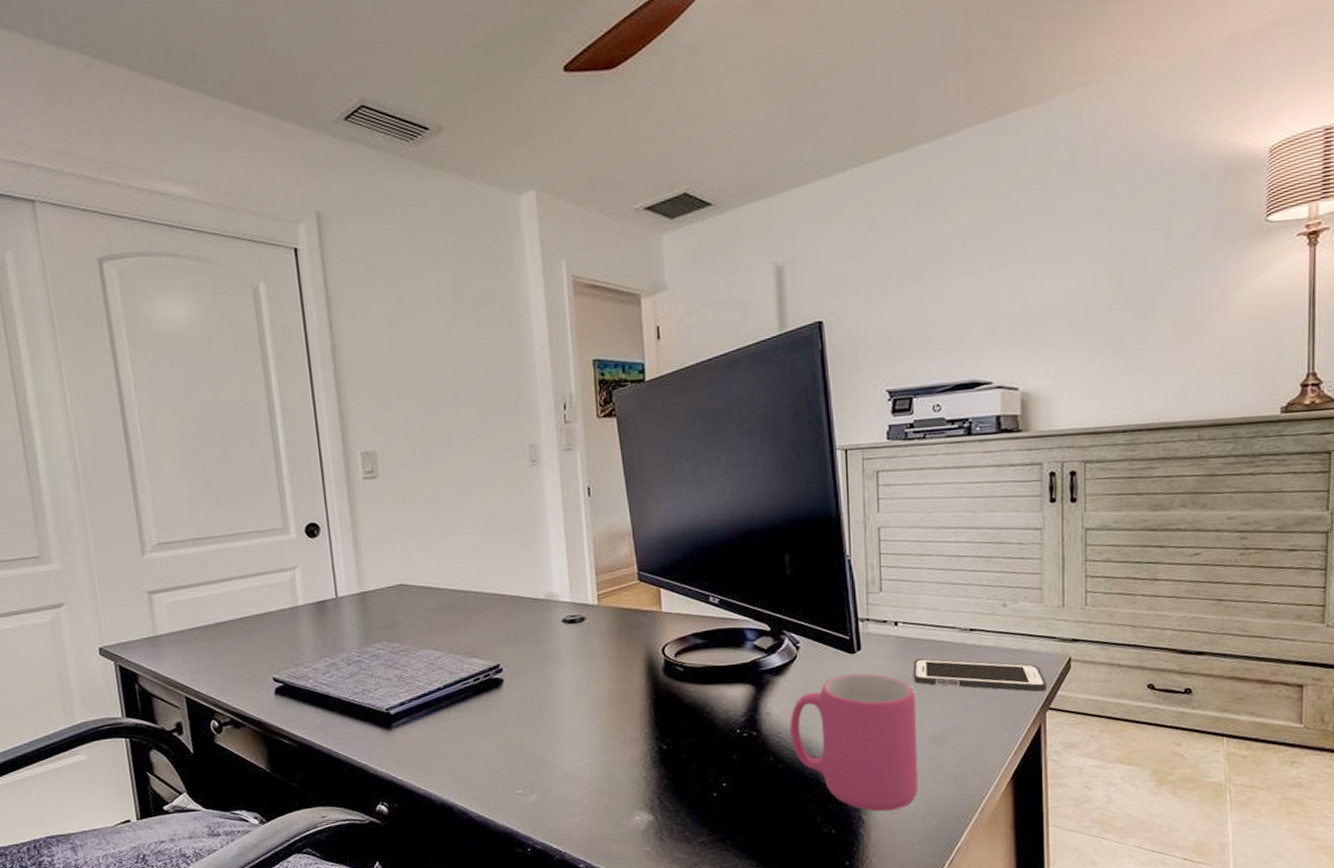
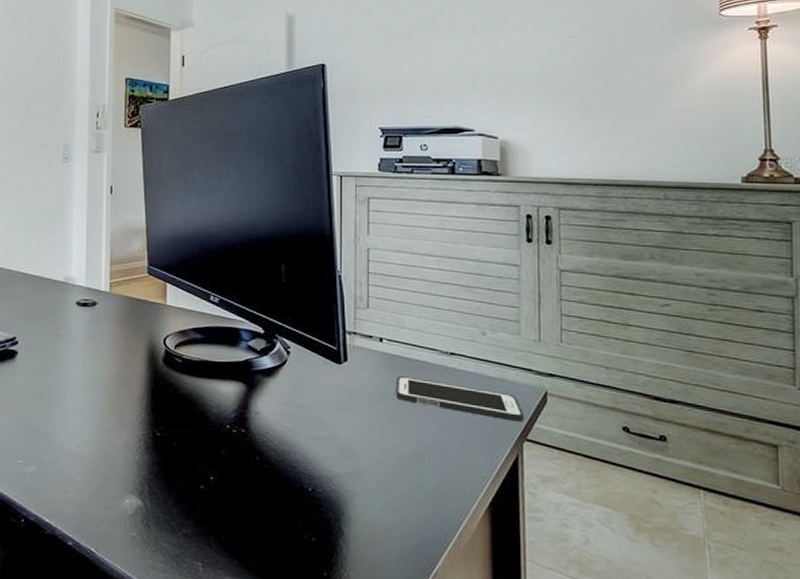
mug: present [789,673,918,812] -> none [277,383,398,525]

